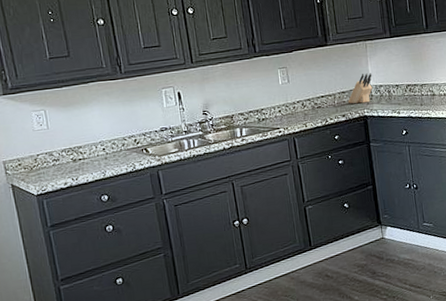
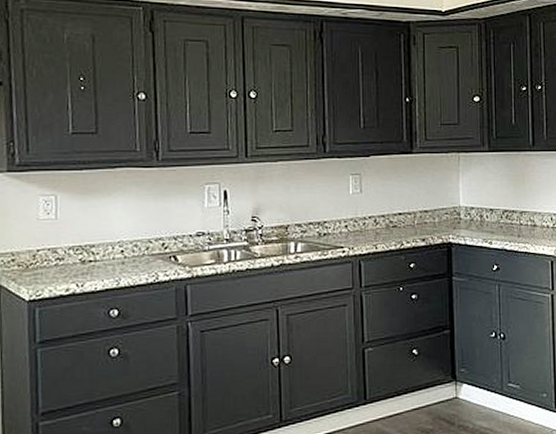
knife block: present [347,73,373,104] -> none [430,191,463,227]

